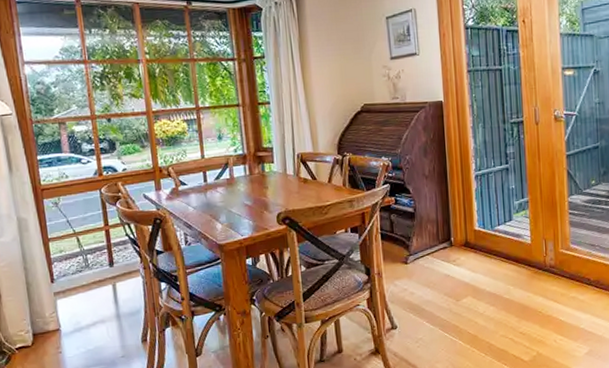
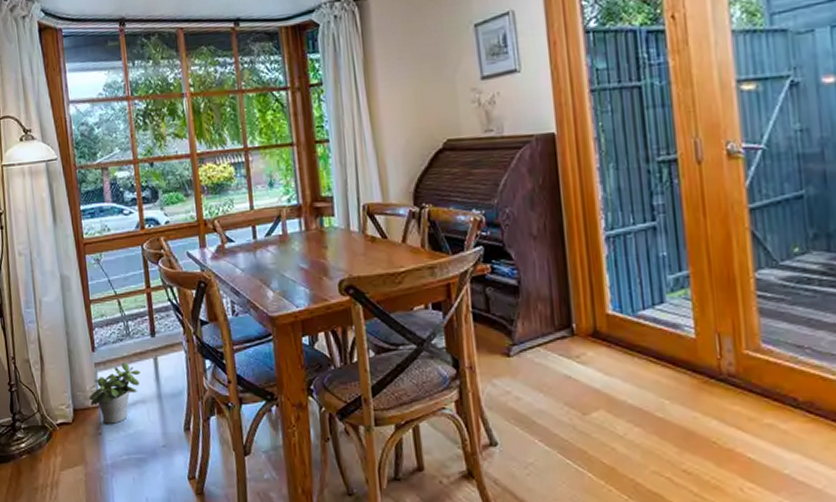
potted plant: none [48,289,100,344] -> present [89,362,141,424]

